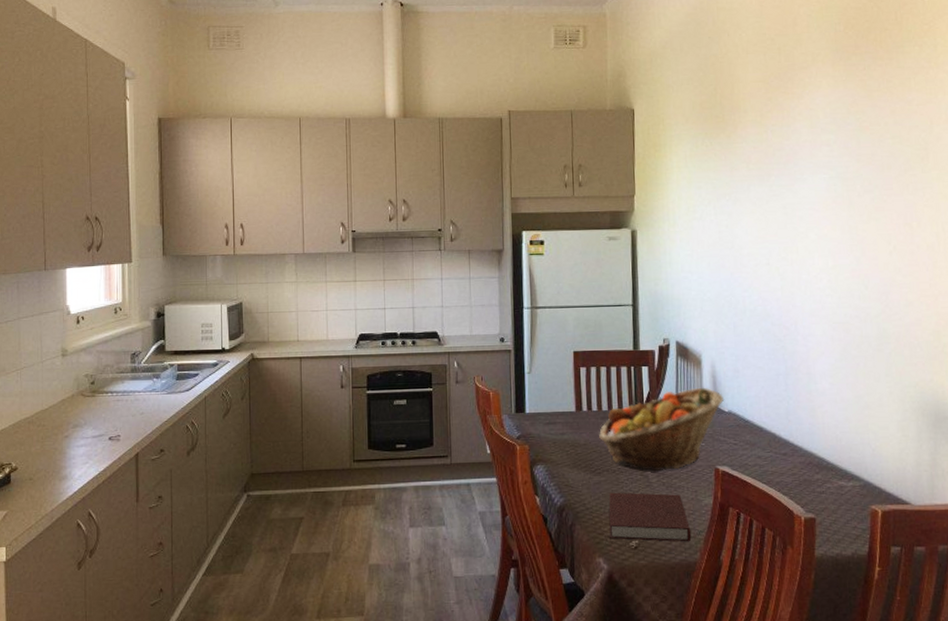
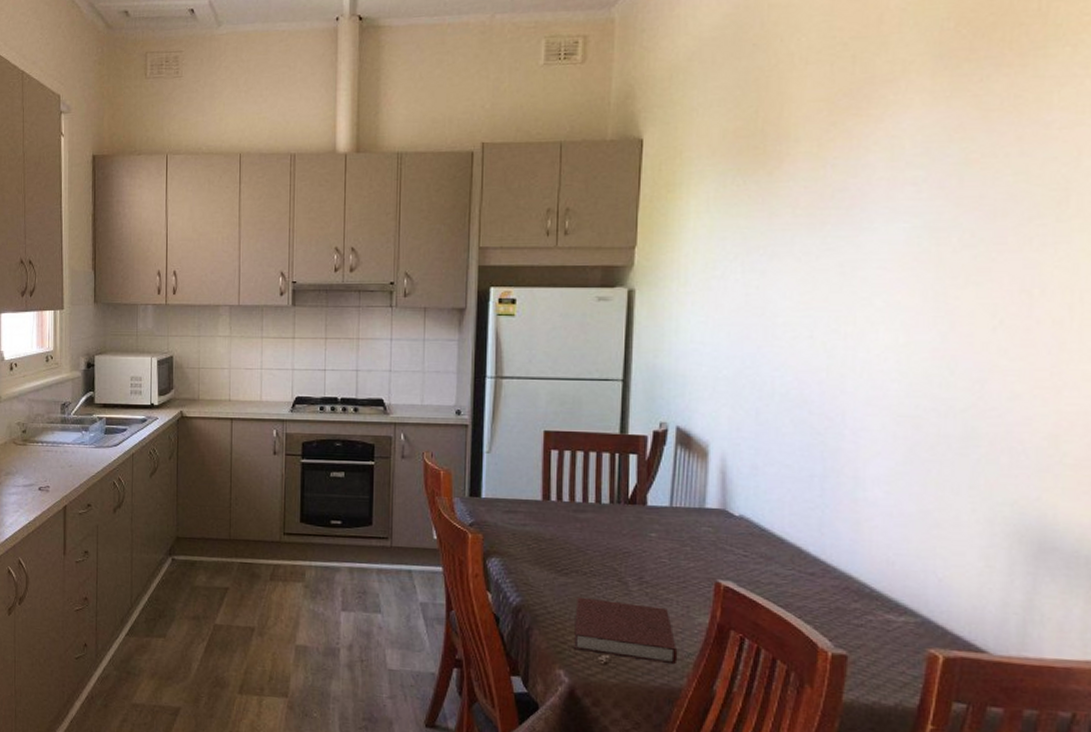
fruit basket: present [599,387,725,472] -> none [569,484,736,579]

